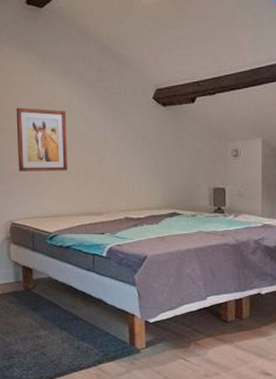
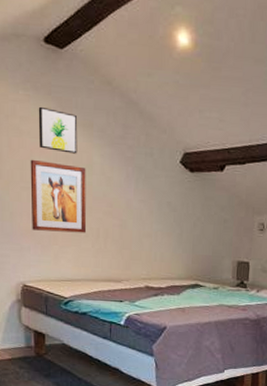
wall art: none [22,60,58,99] -> present [38,106,78,154]

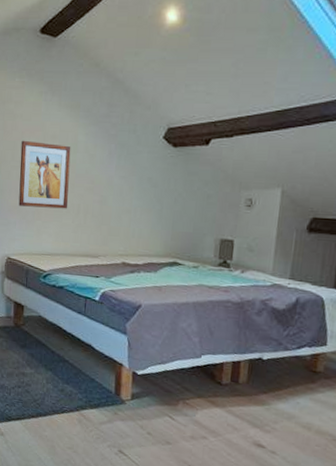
wall art: present [38,106,78,154] -> none [30,91,66,134]

